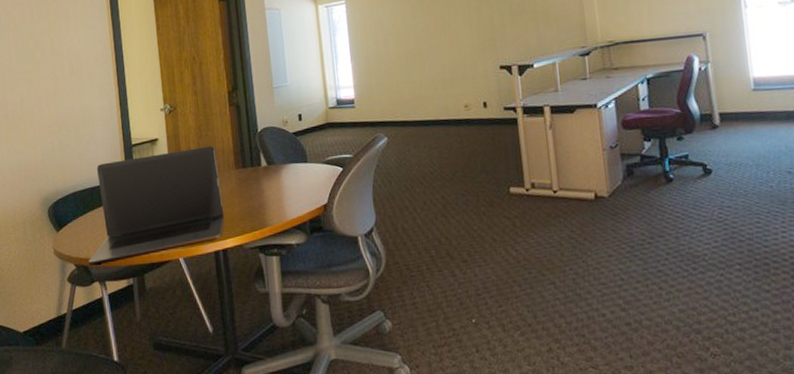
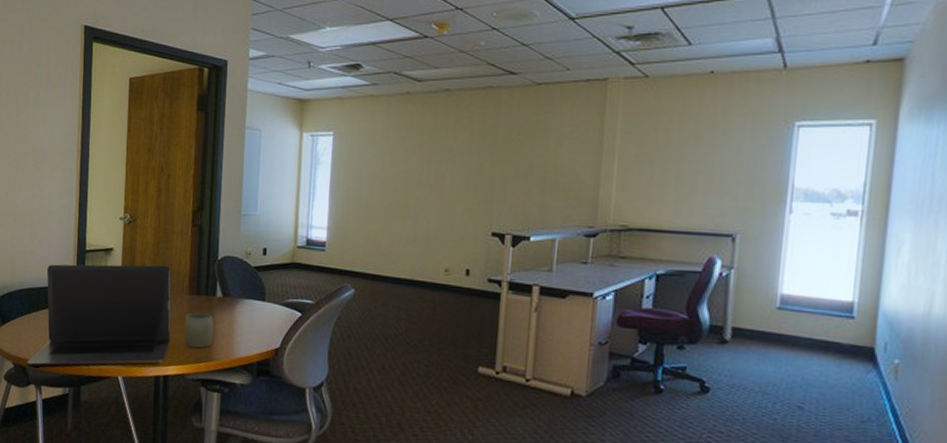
mug: none [234,183,265,218] -> present [183,312,214,348]

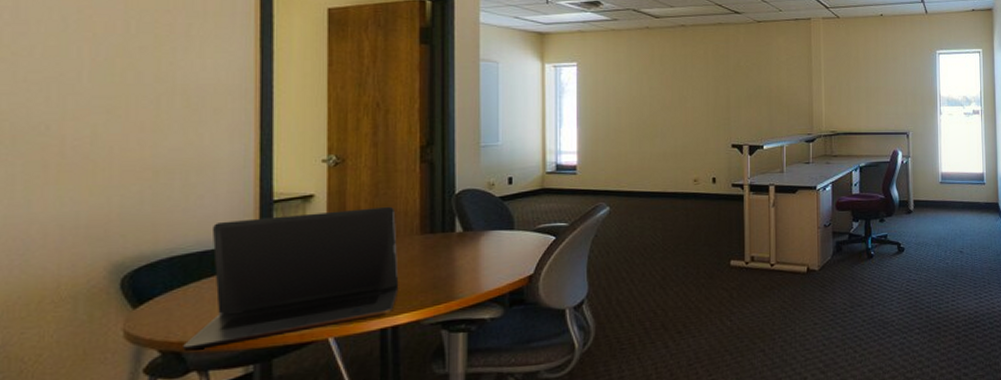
mug: present [183,312,214,348] -> none [416,251,454,290]

